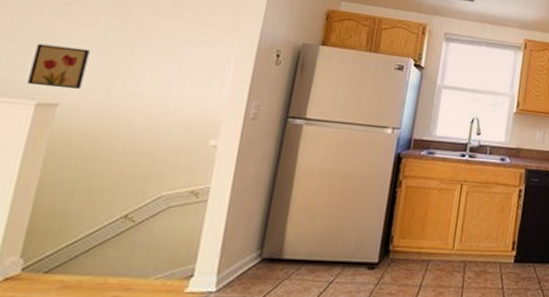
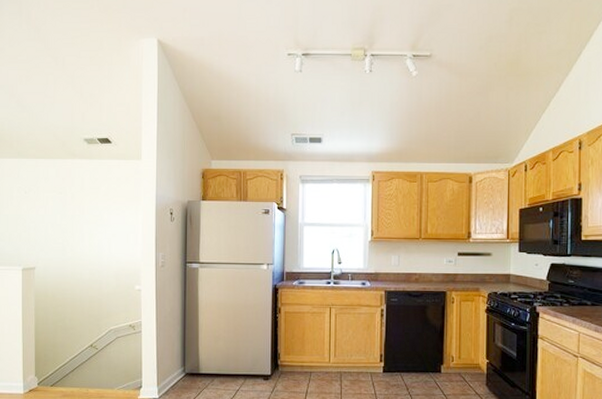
wall art: present [27,43,90,90] -> none [14,225,46,256]

